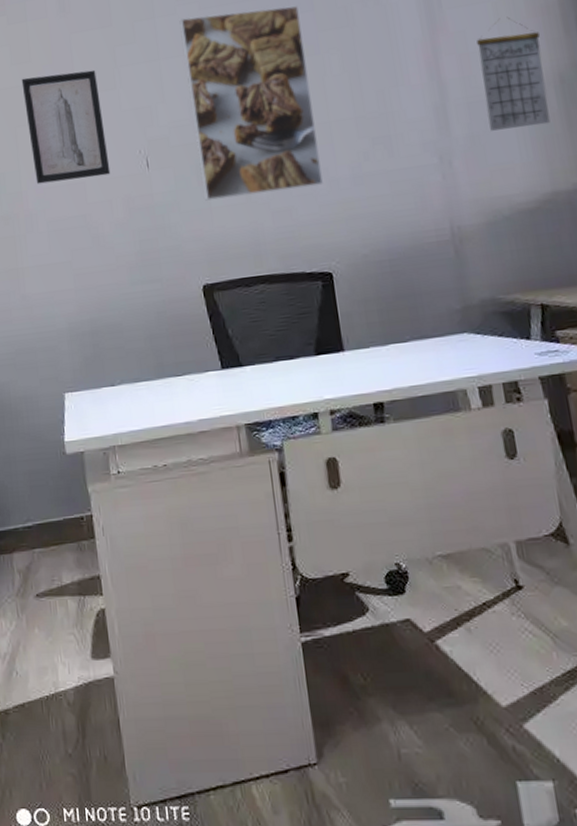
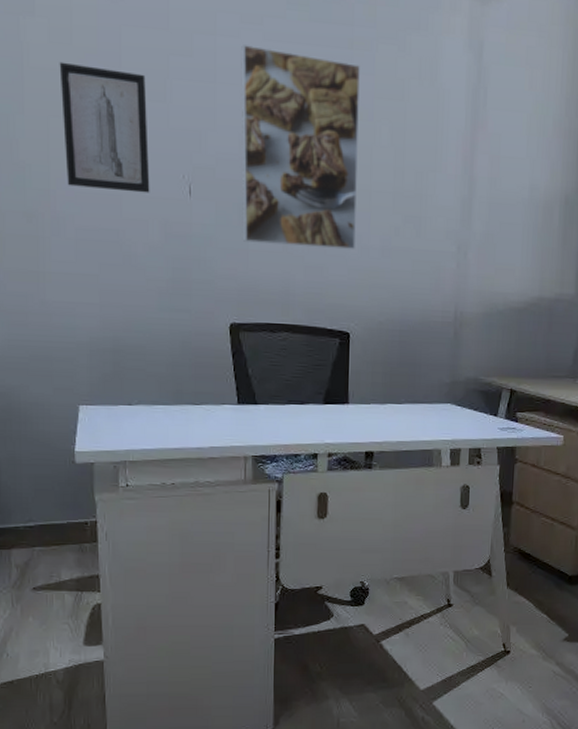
calendar: present [477,16,550,131] -> none [503,130,558,238]

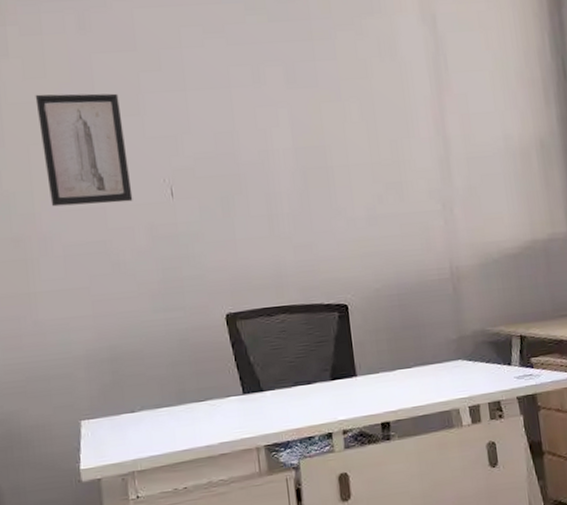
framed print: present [241,45,360,250] -> none [206,51,341,233]

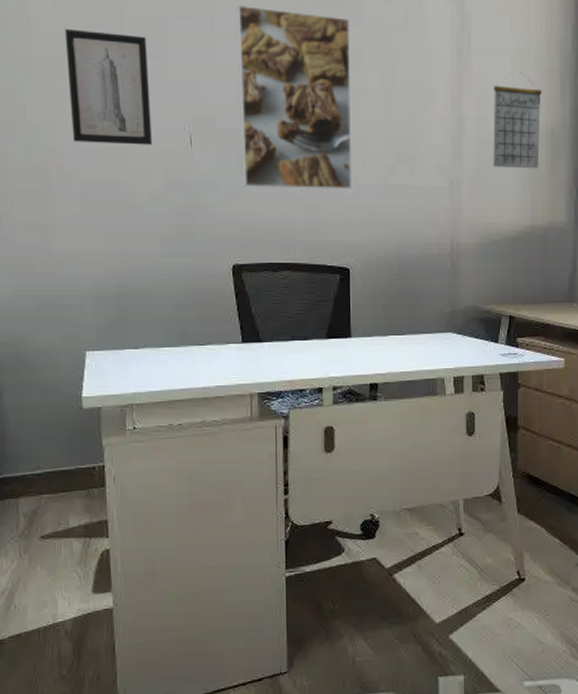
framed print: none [206,51,341,233] -> present [236,5,351,190]
calendar: none [476,85,532,184] -> present [493,71,542,169]

